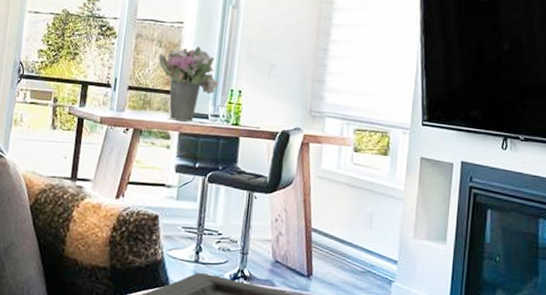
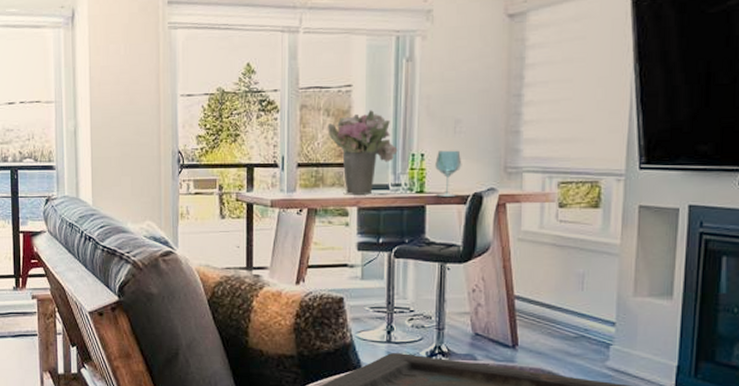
wine glass: none [249,89,274,132] -> present [435,150,462,197]

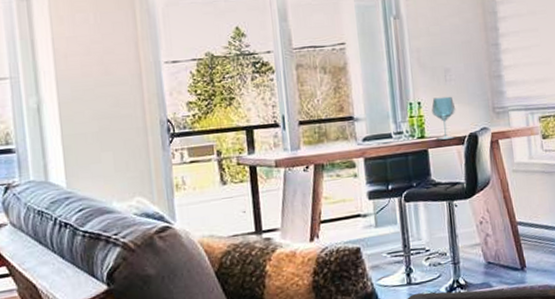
flower bouquet: present [328,110,398,195] -> none [325,65,396,148]

